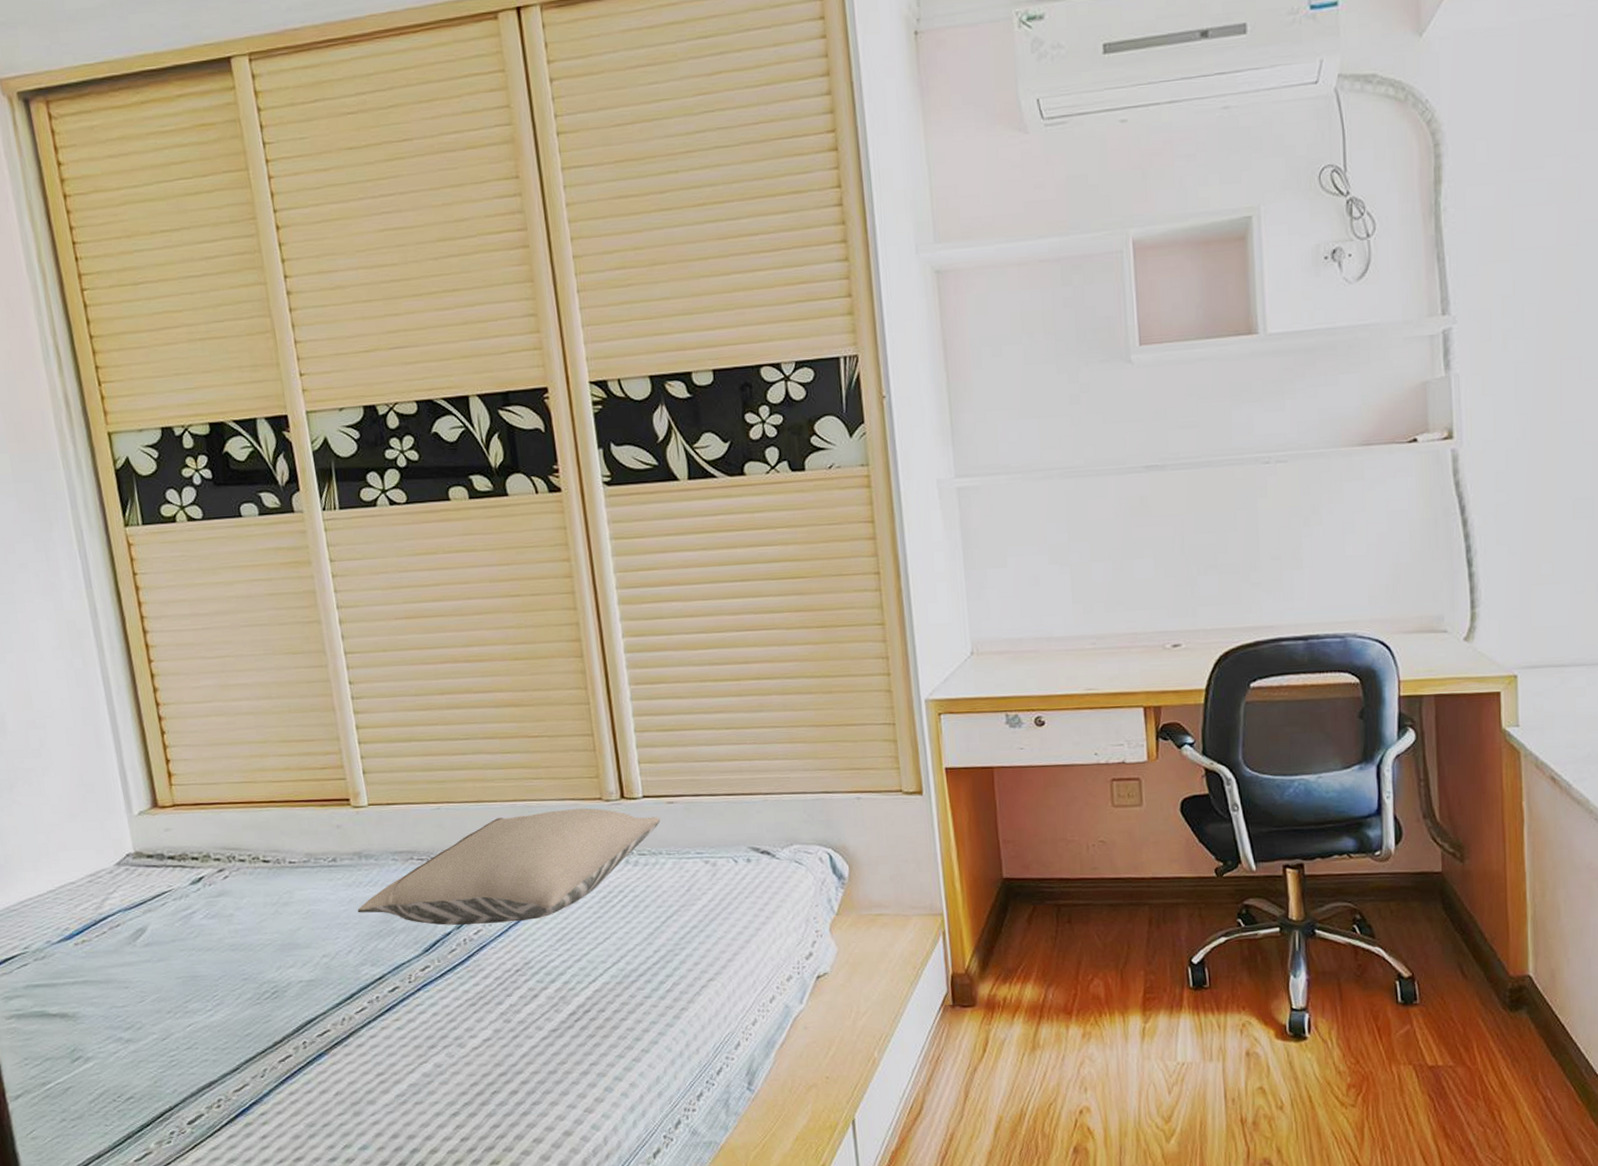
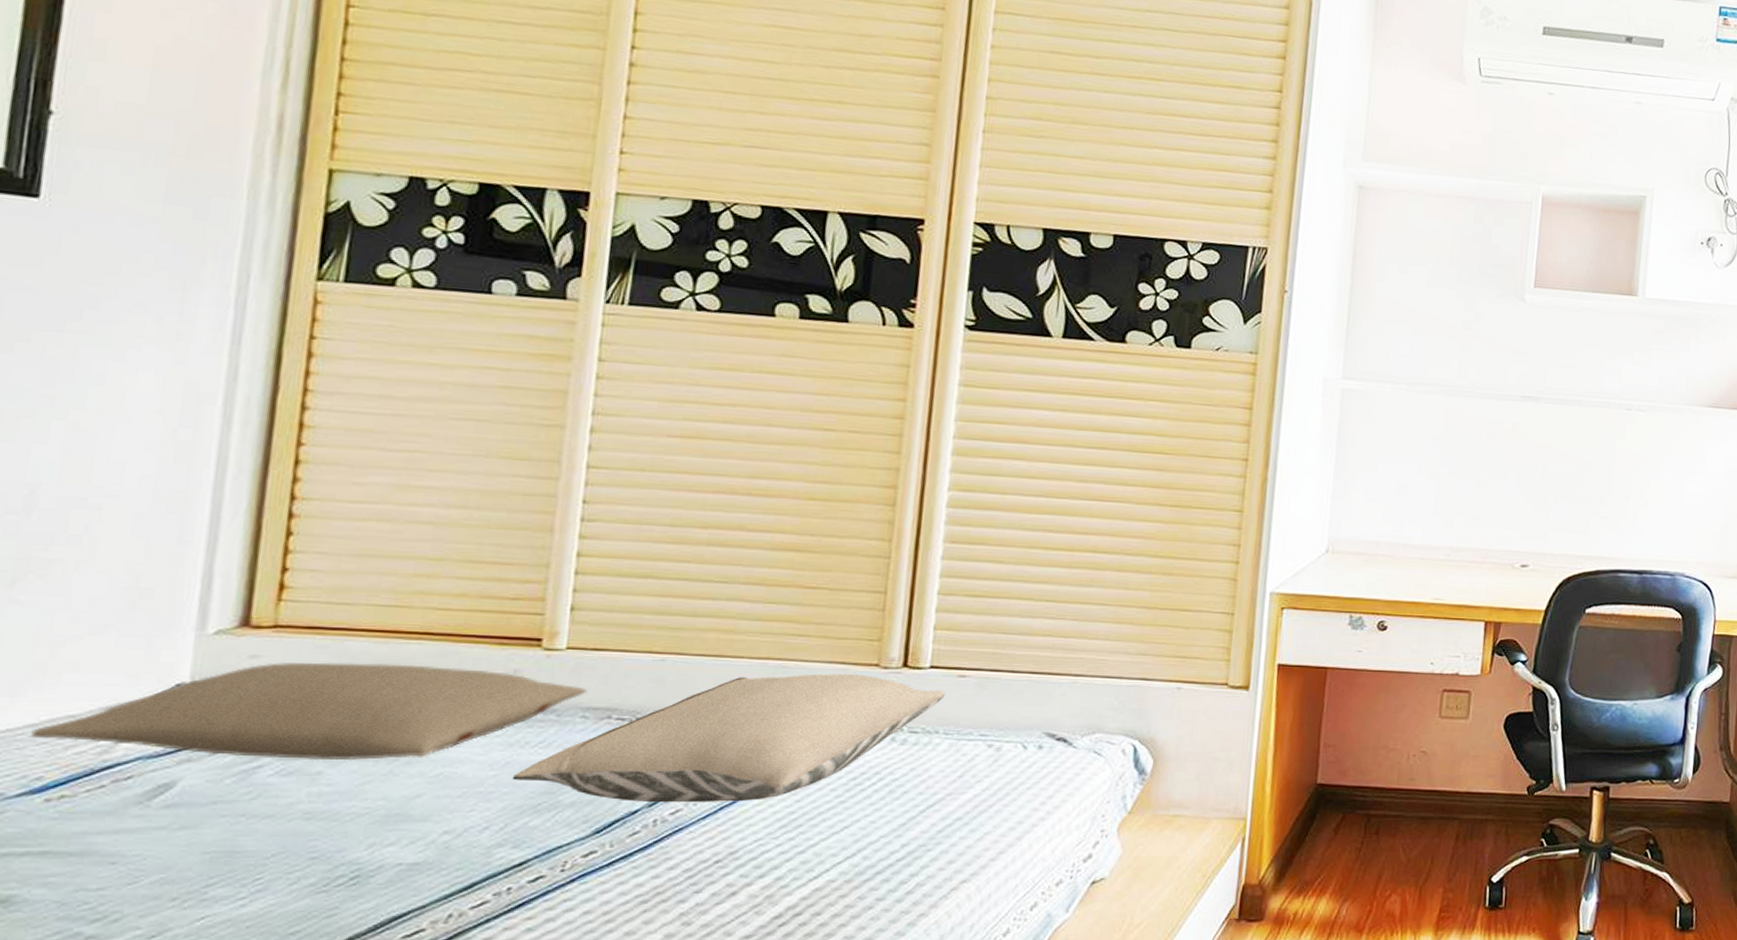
pillow: none [53,827,391,906] -> present [31,662,587,761]

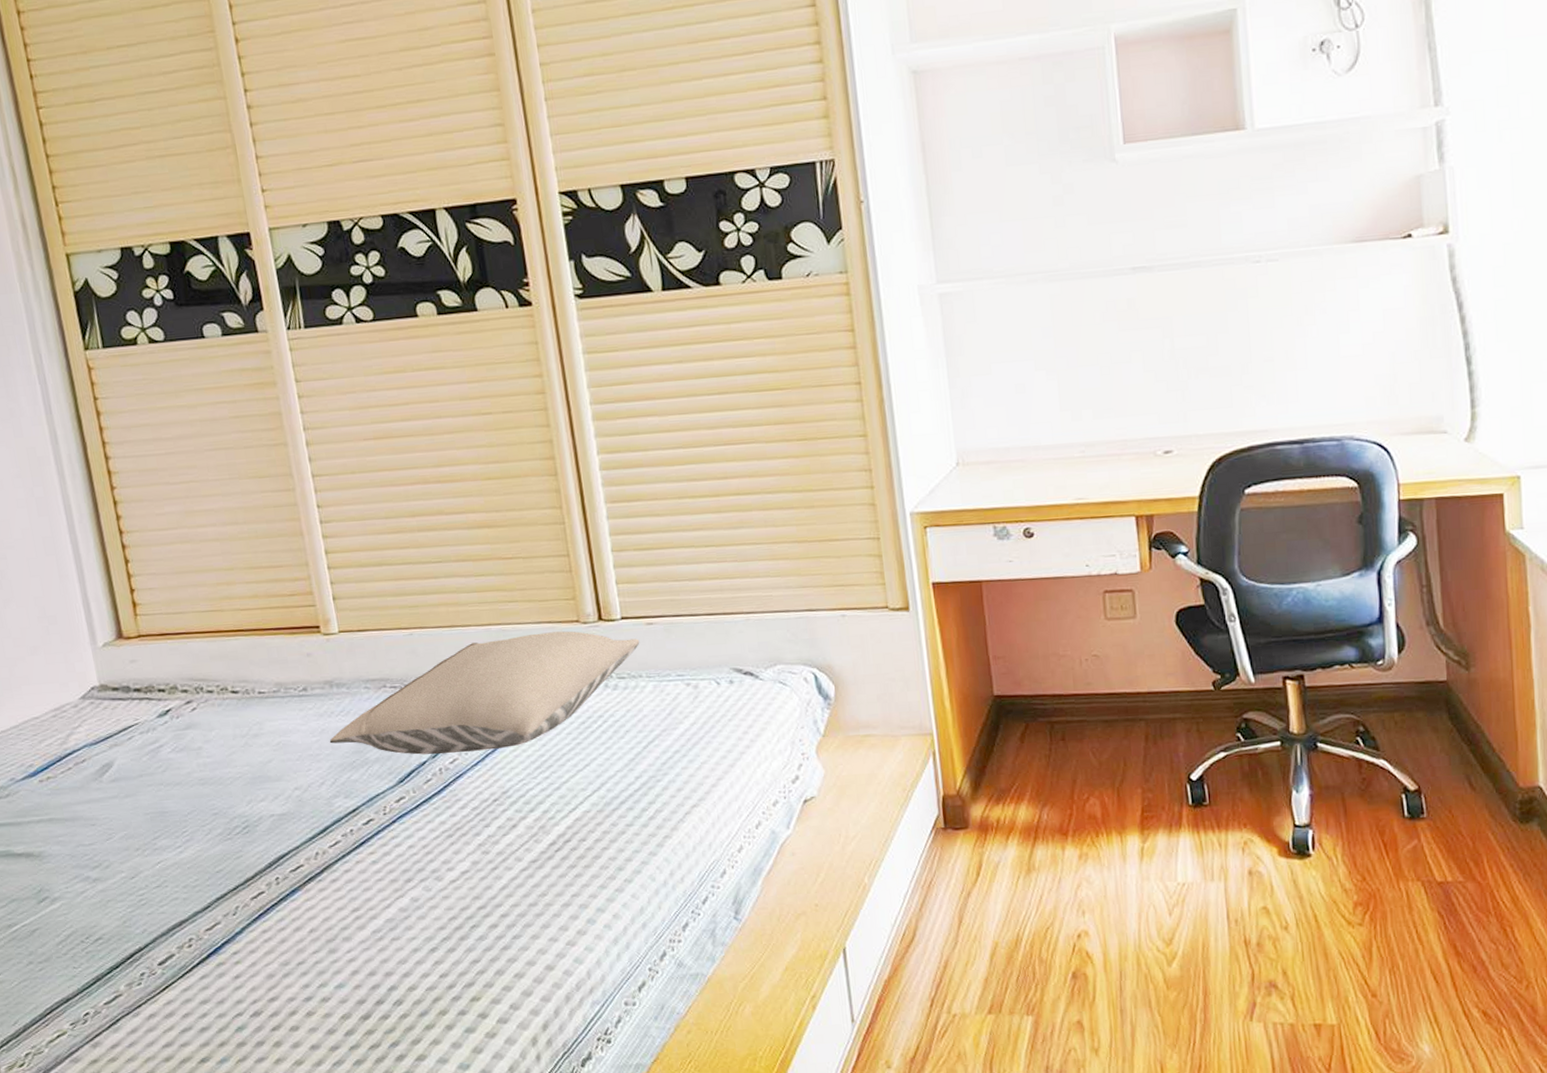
pillow: present [31,662,587,761] -> none [16,656,363,740]

